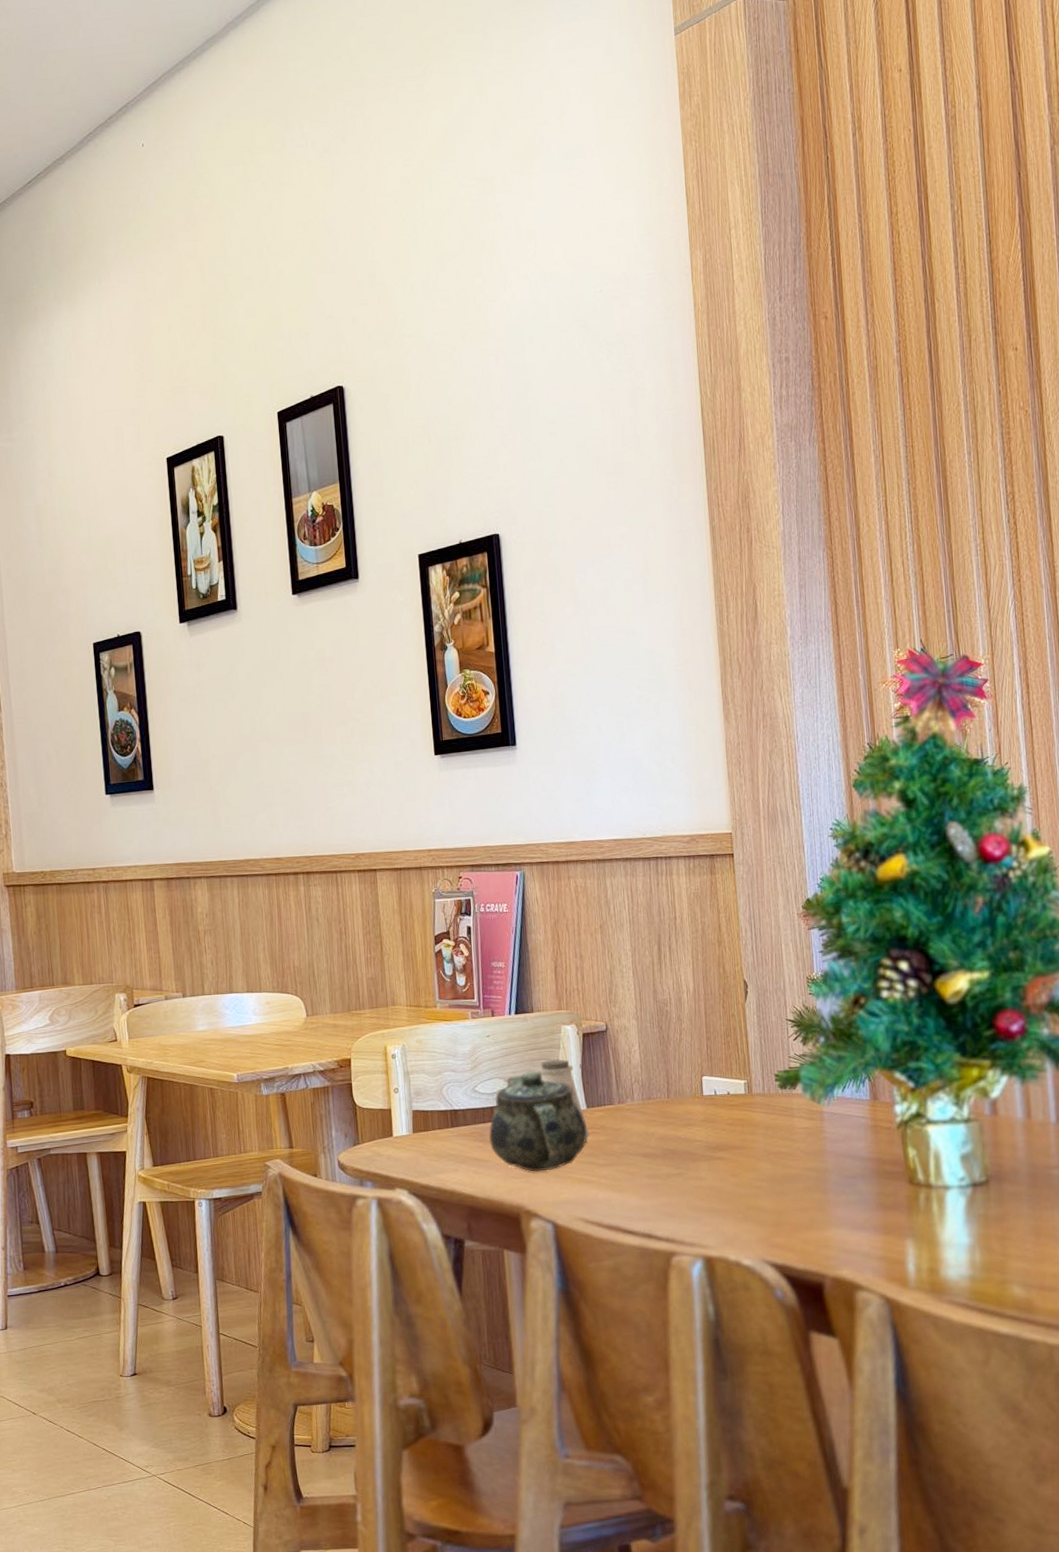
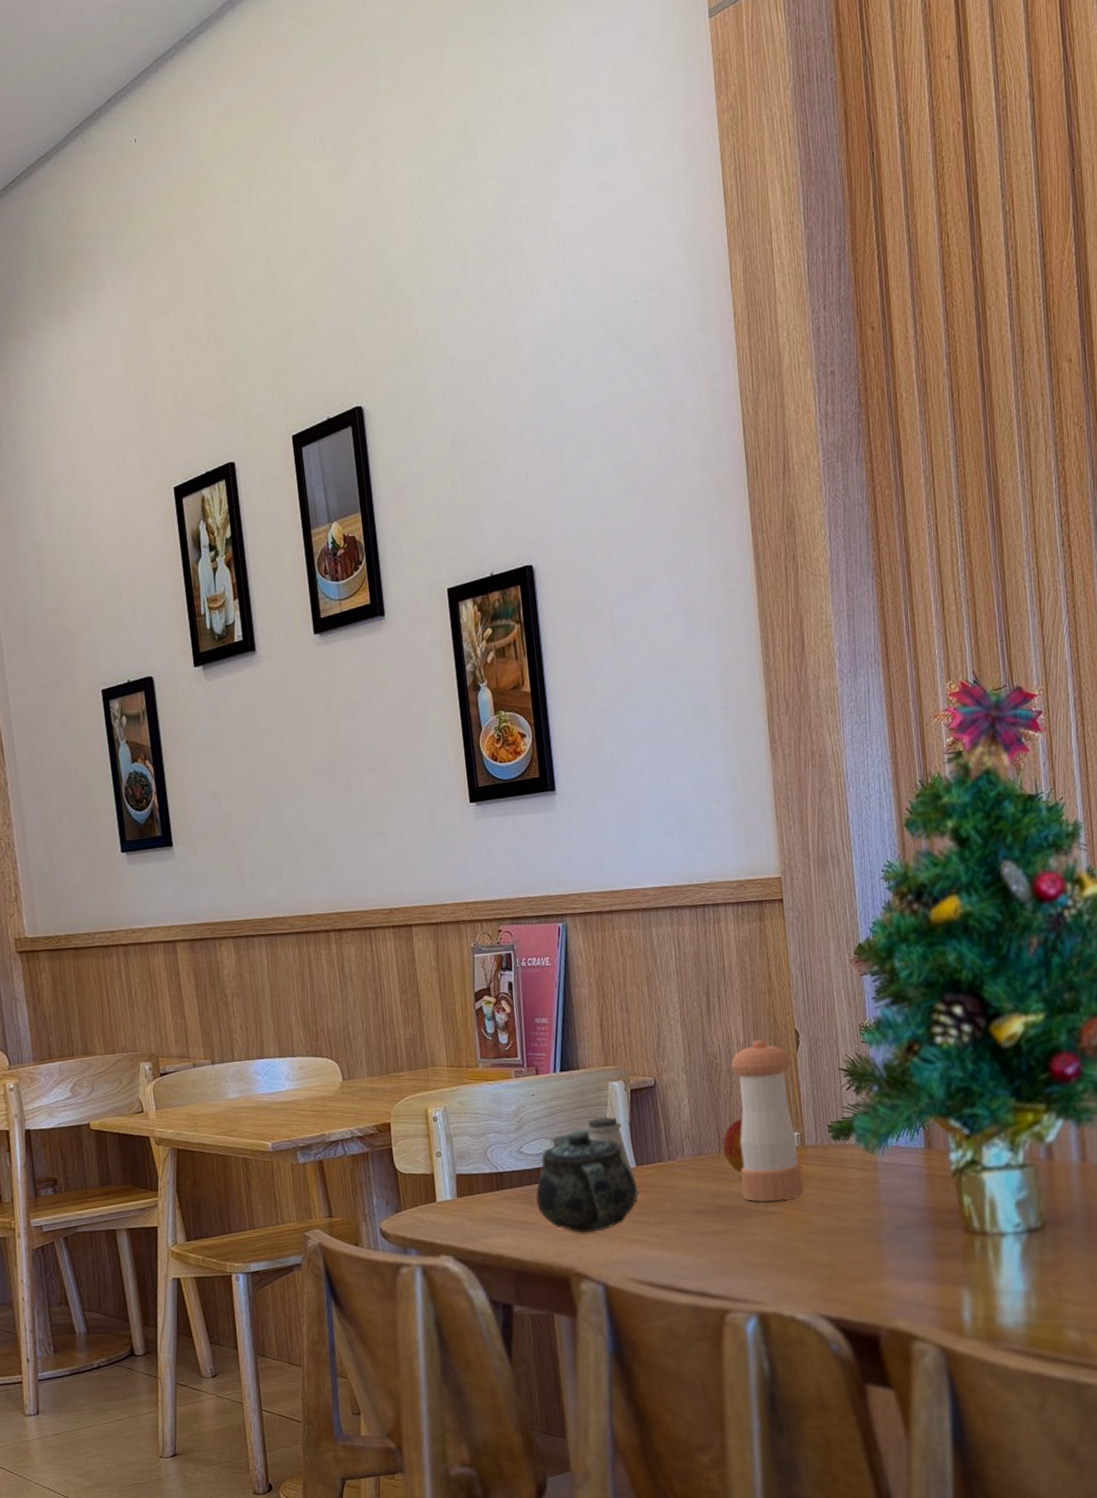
apple: none [671,1065,693,1118] -> present [722,1118,745,1173]
pepper shaker: none [681,989,751,1148] -> present [731,1040,804,1202]

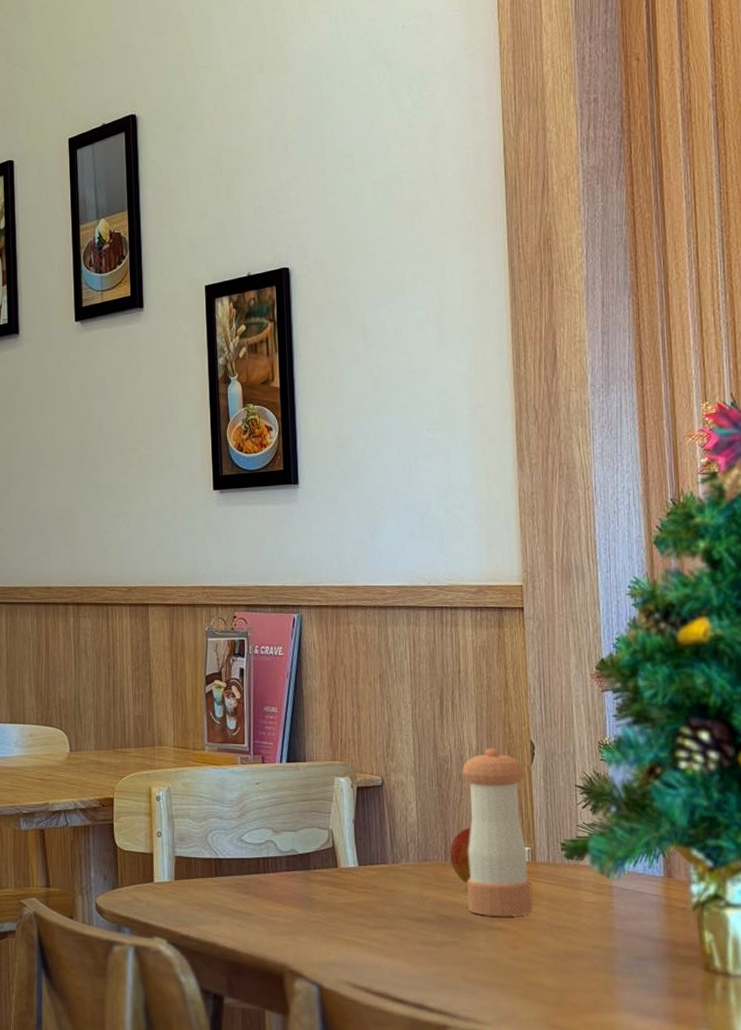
teapot: present [535,1128,637,1233] -> none [253,821,358,930]
saltshaker: present [585,1117,640,1199] -> none [308,813,360,900]

